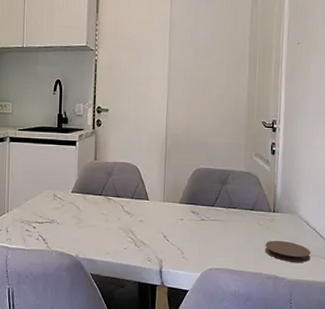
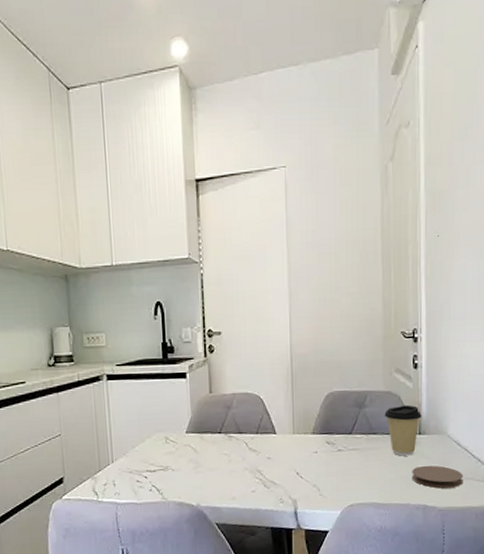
coffee cup: none [244,185,276,230] -> present [384,404,422,456]

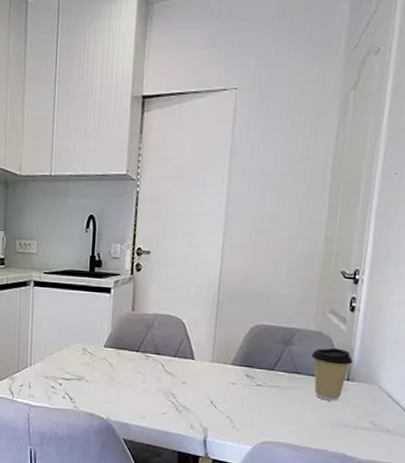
coaster: present [412,465,464,489] -> none [333,413,392,441]

